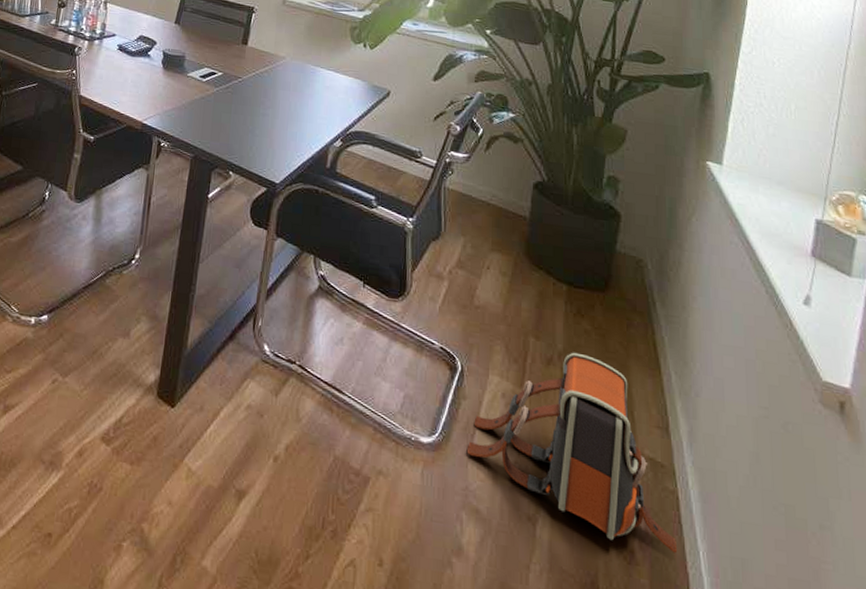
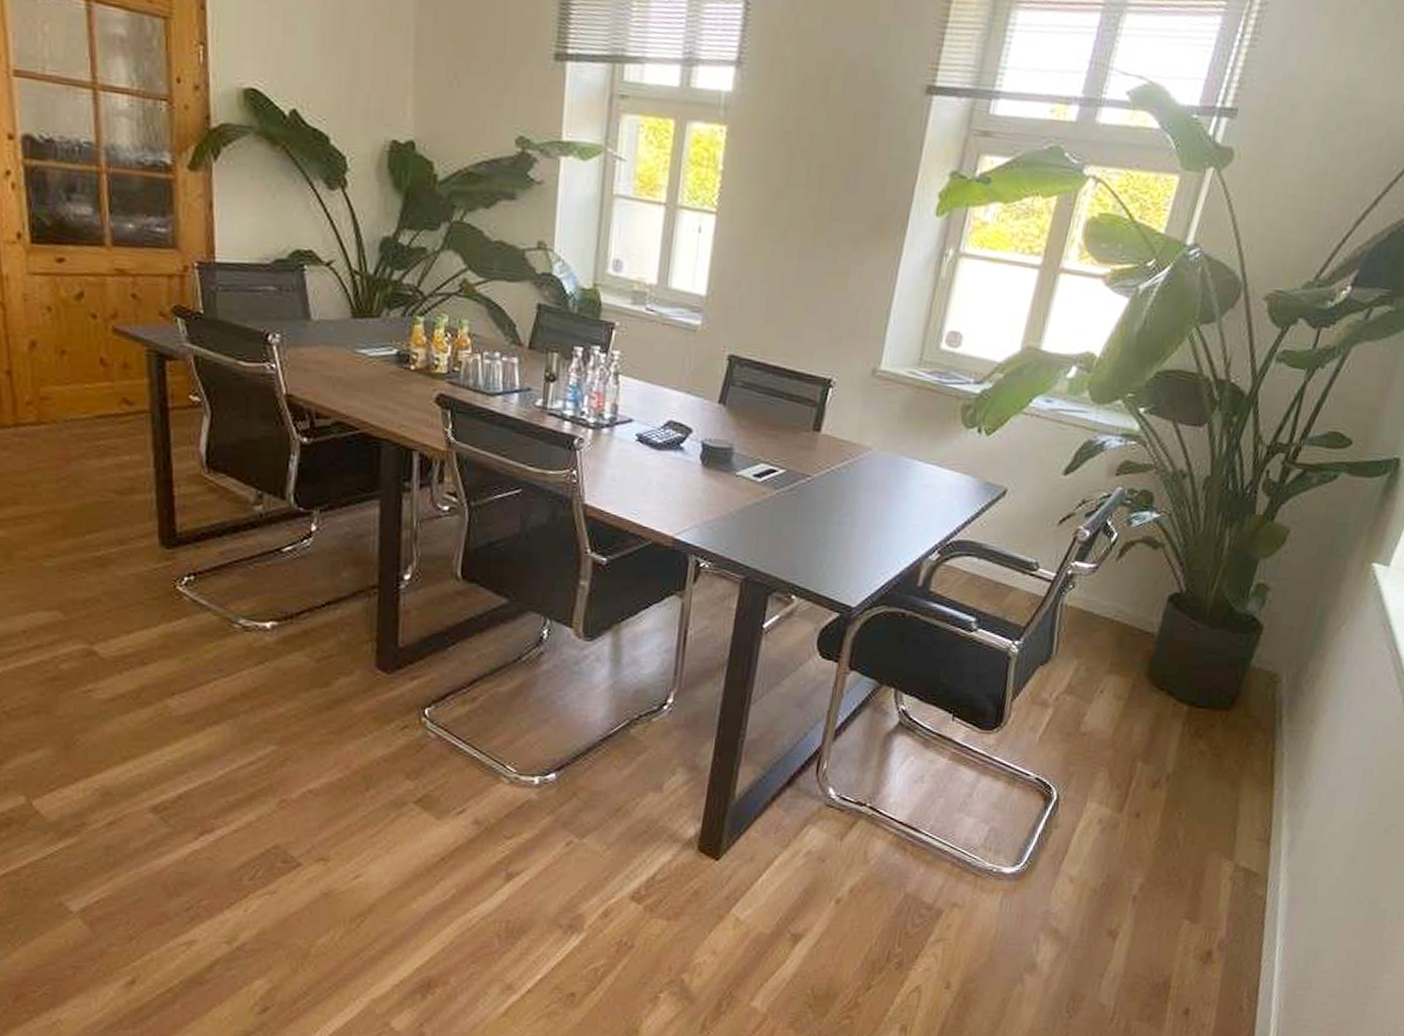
backpack: present [466,352,678,554] -> none [1052,773,1256,950]

